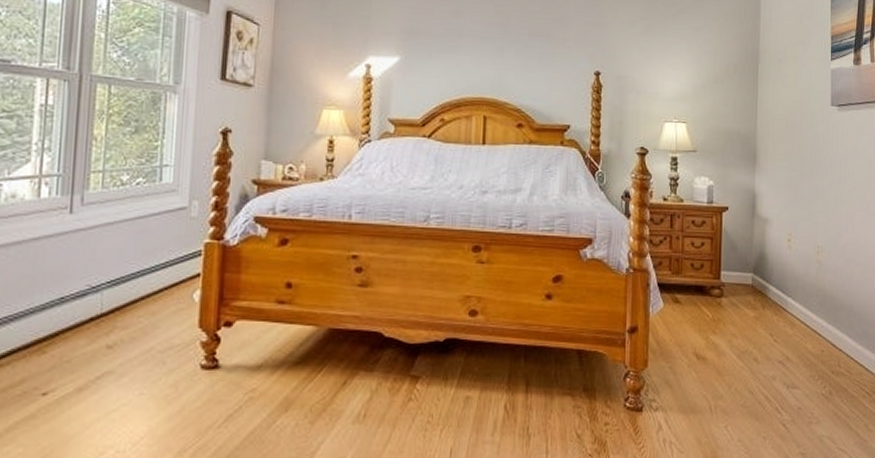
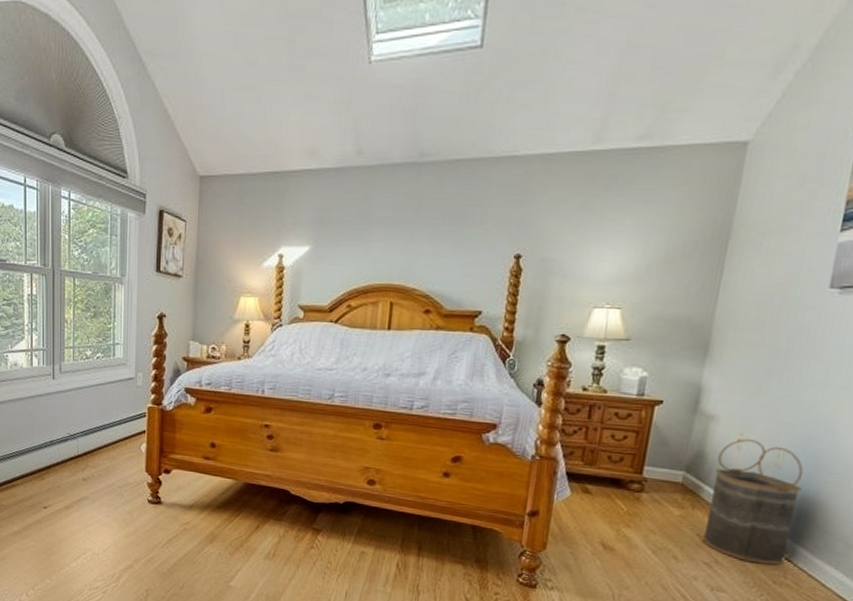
basket: none [774,239,839,356] -> present [702,439,803,565]

